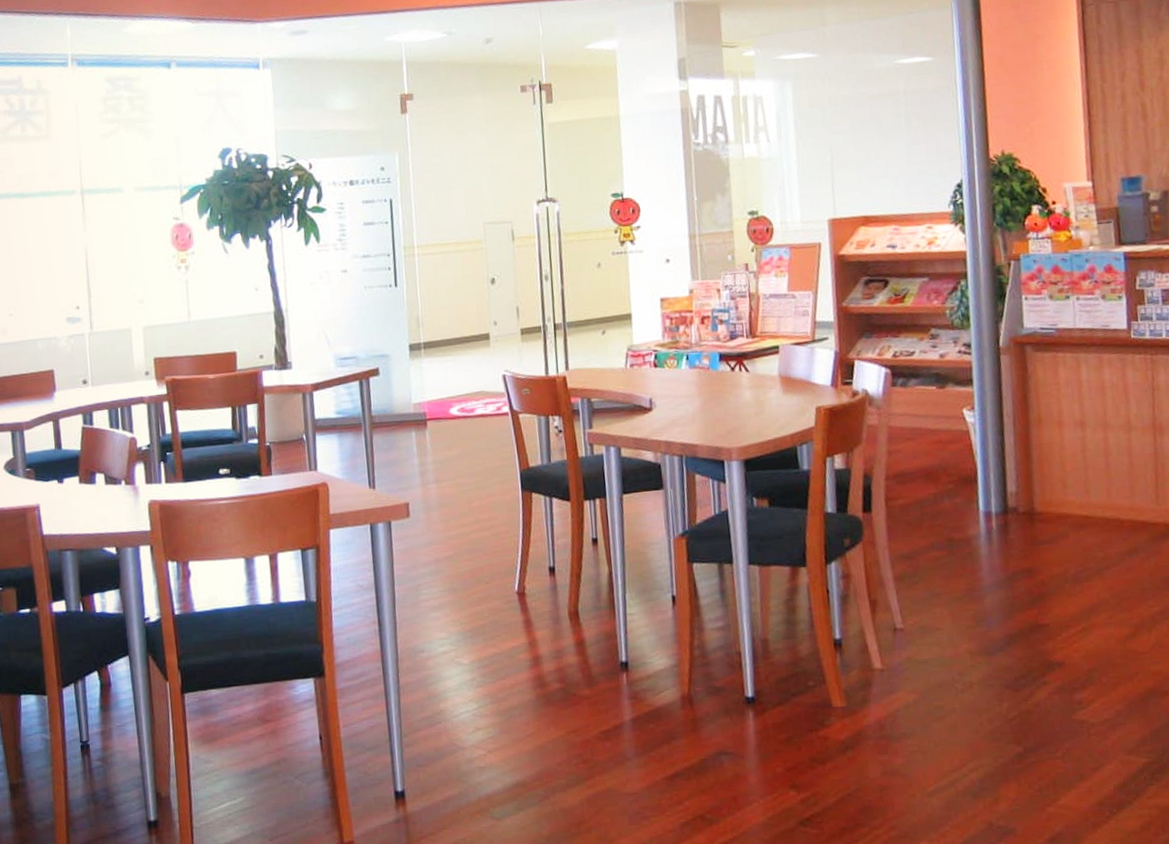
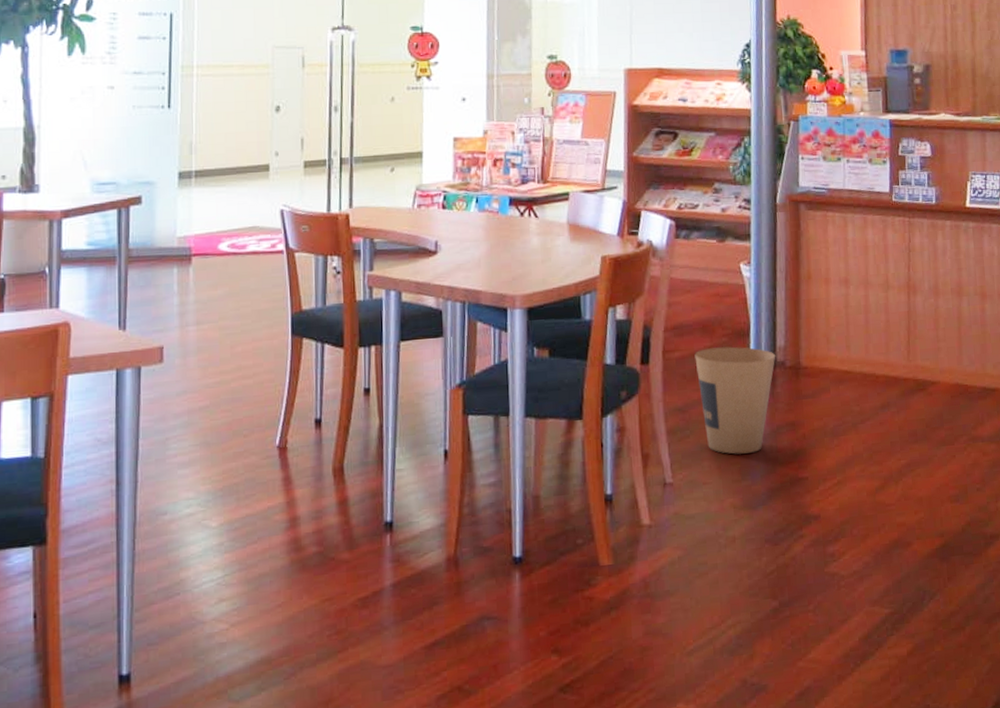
trash can: none [919,493,1007,601] -> present [694,346,776,455]

